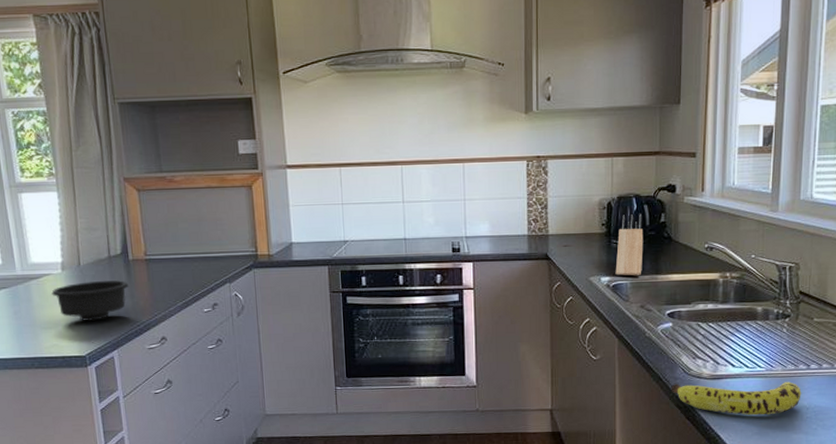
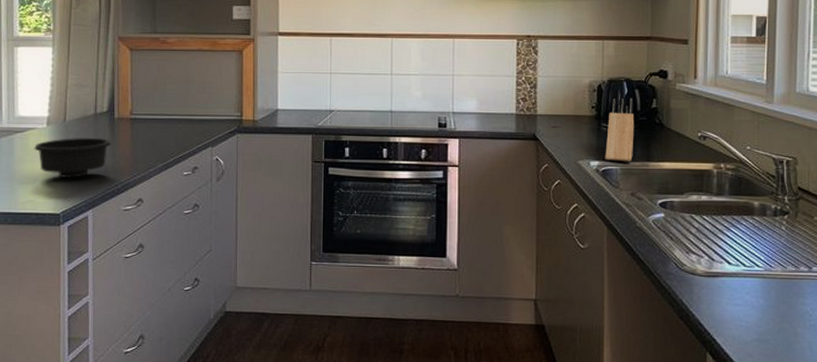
fruit: present [671,382,802,416] -> none [663,278,804,320]

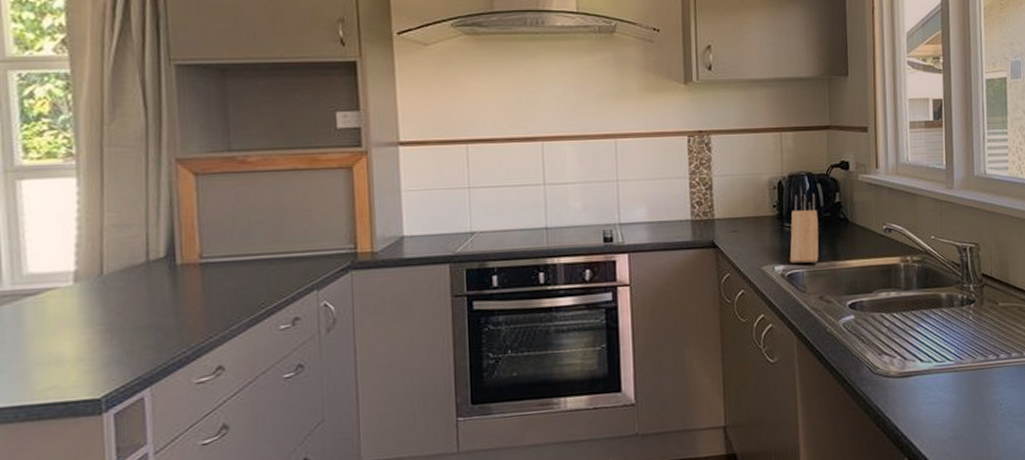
bowl: present [34,137,111,179] -> none [55,291,173,352]

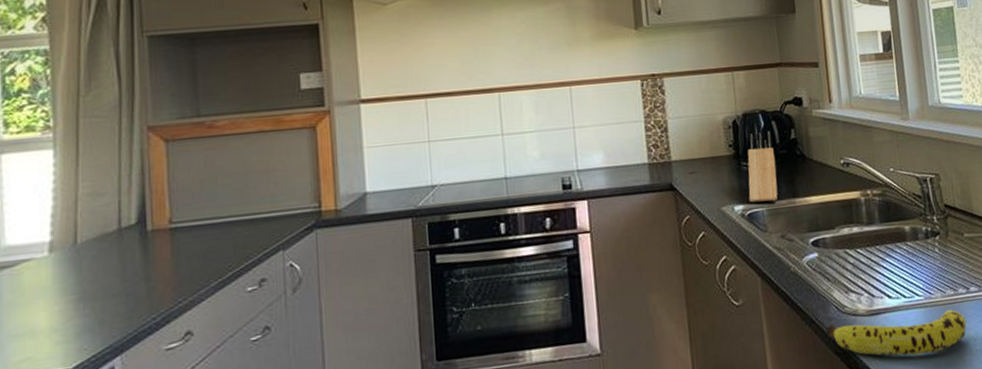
fruit: none [857,375,994,417] -> present [826,309,967,356]

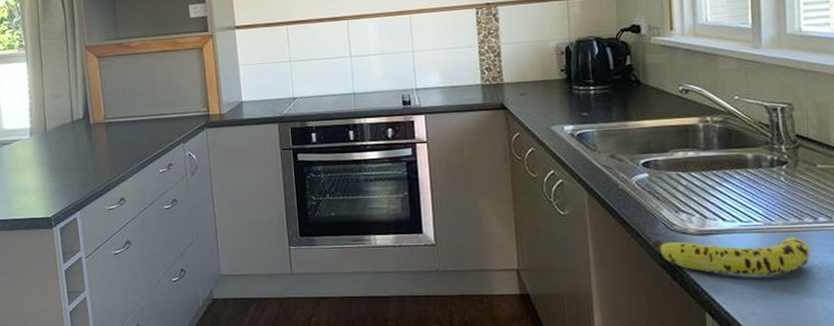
knife block: present [747,130,778,203] -> none [579,56,610,124]

